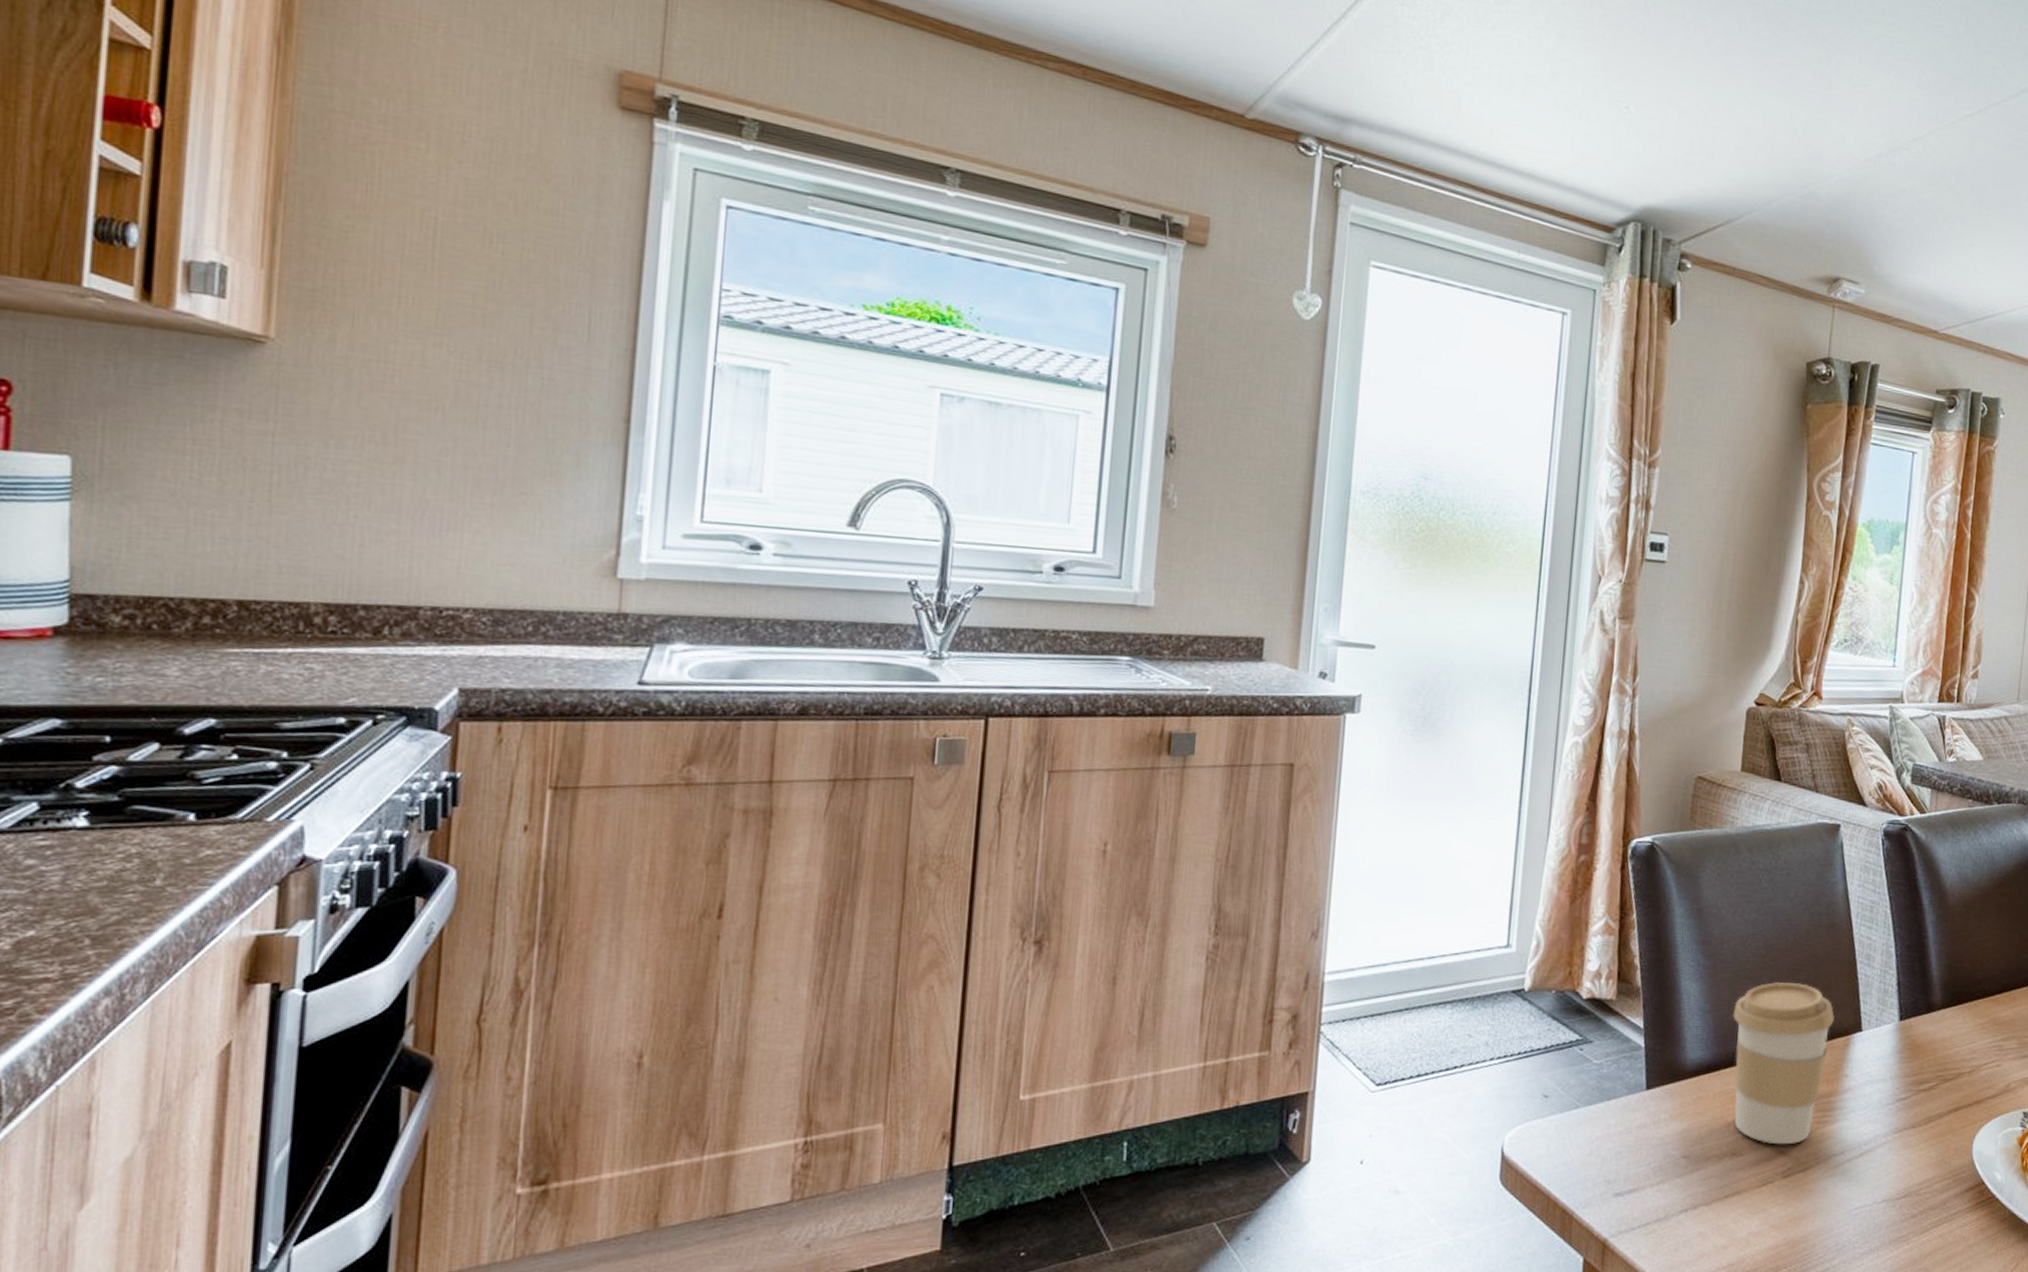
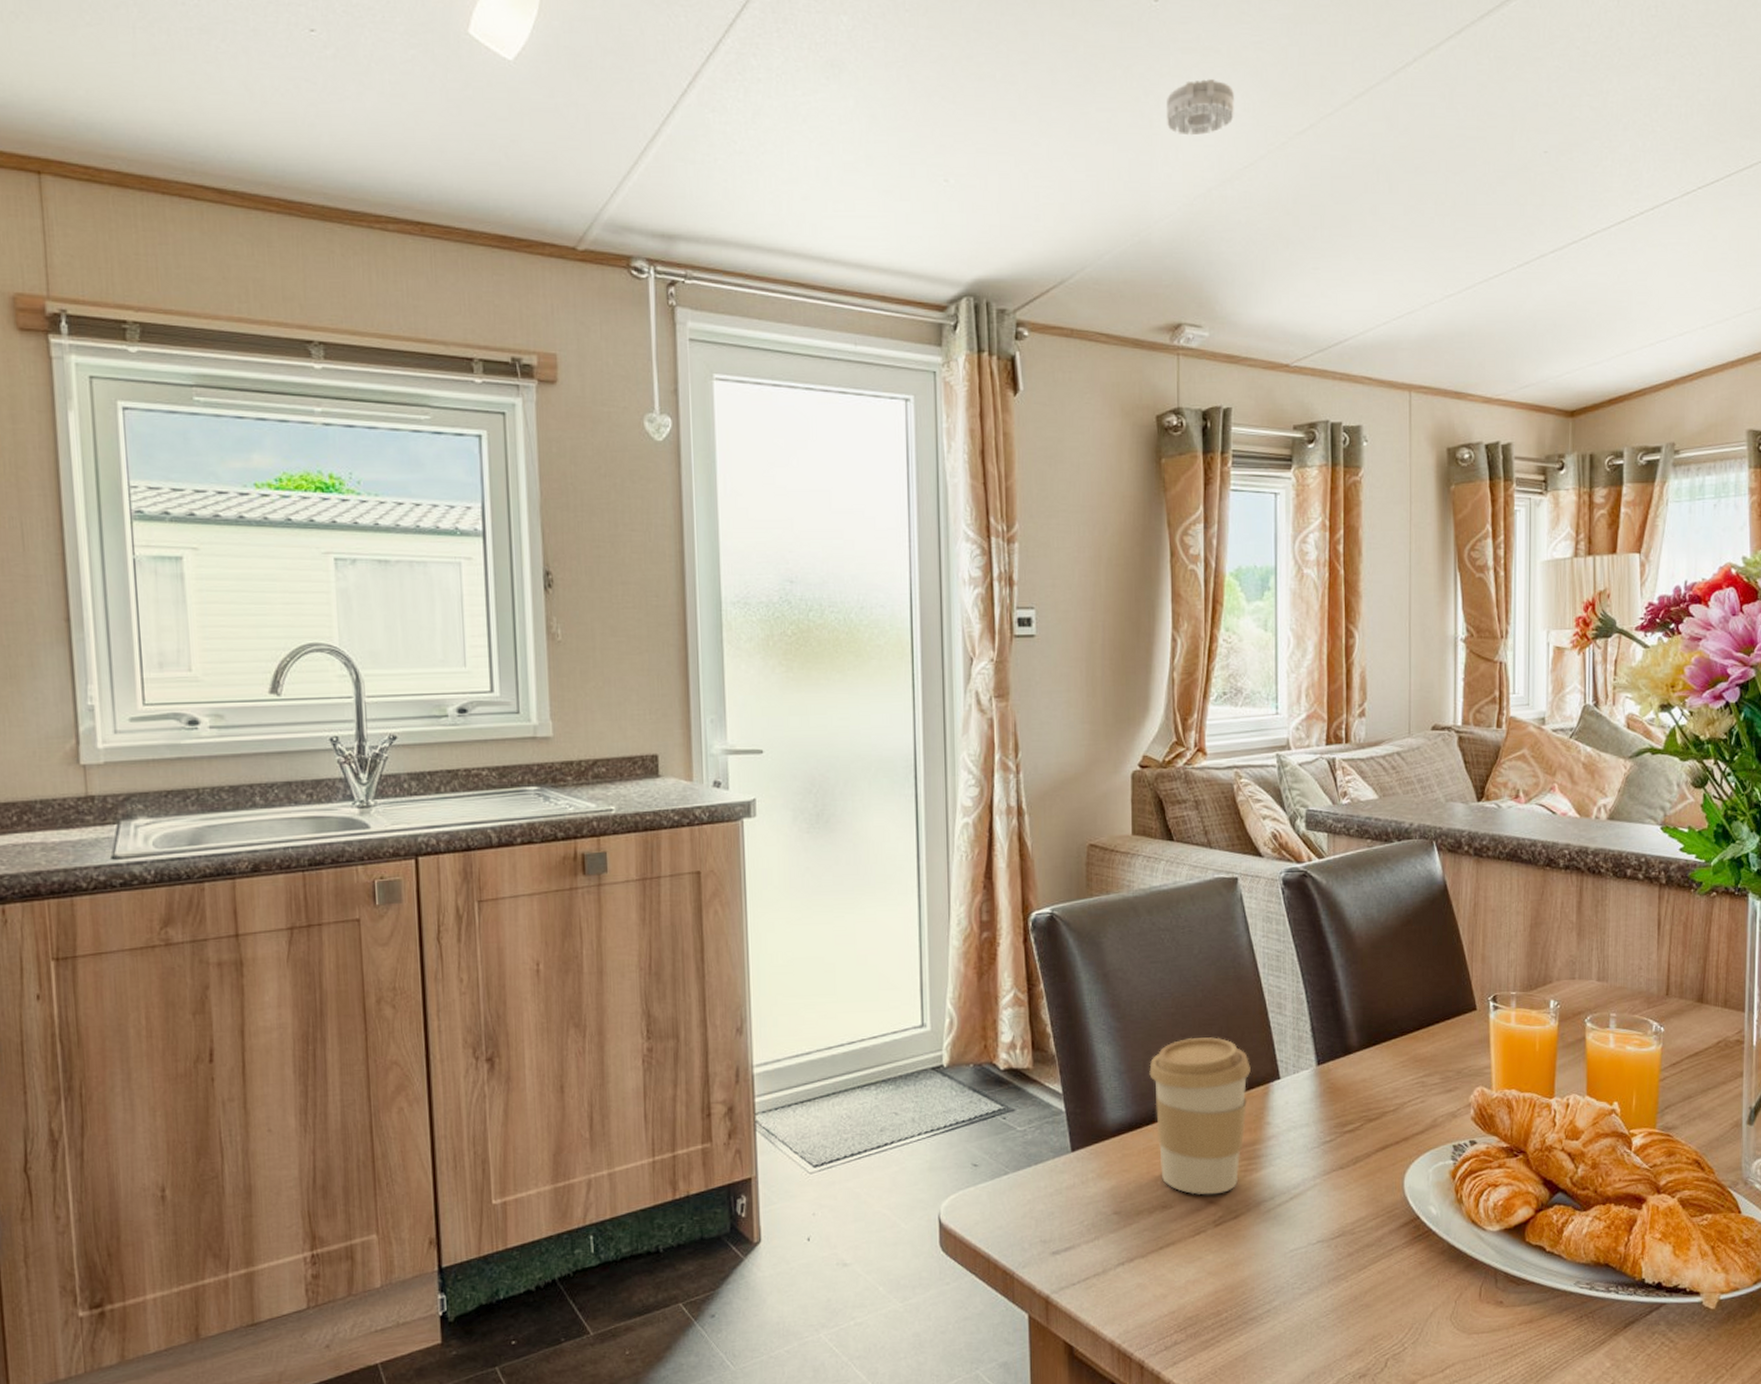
smoke detector: none [1844,50,1911,104] -> present [1166,79,1234,136]

